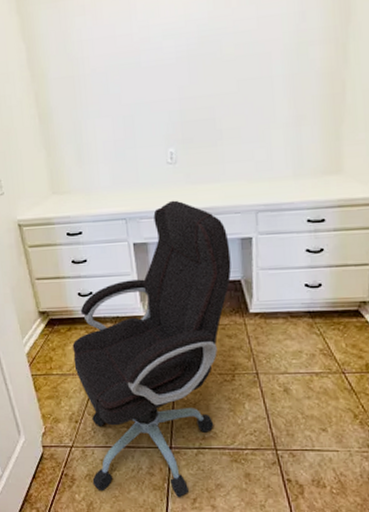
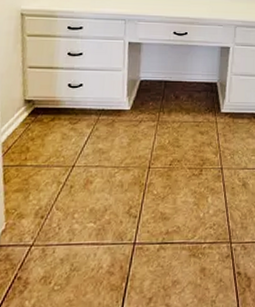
office chair: present [72,200,232,498] -> none [47,8,211,299]

